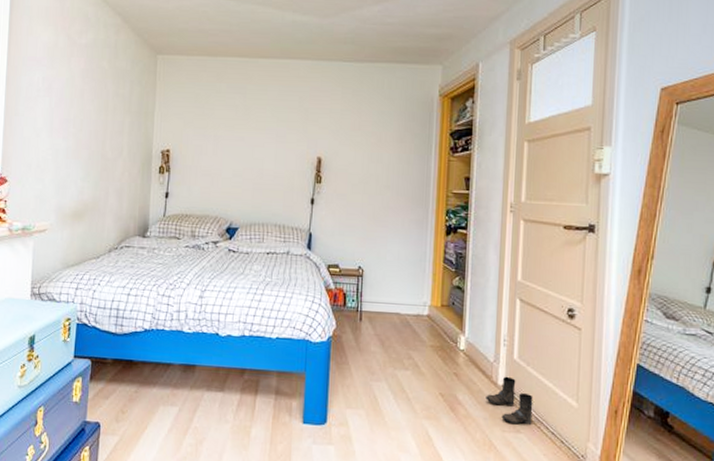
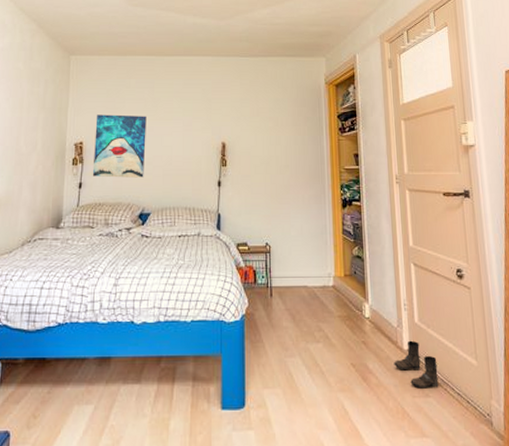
wall art: none [179,121,237,191] -> present [92,114,147,178]

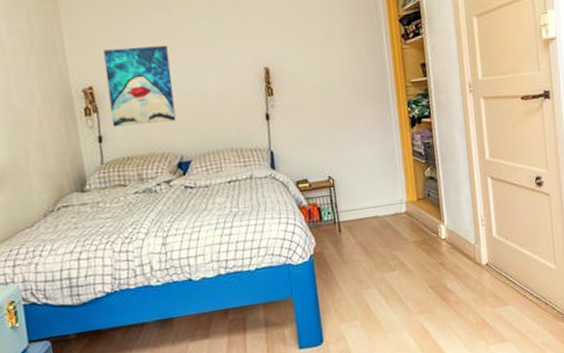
boots: present [394,340,439,389] -> none [472,254,518,299]

